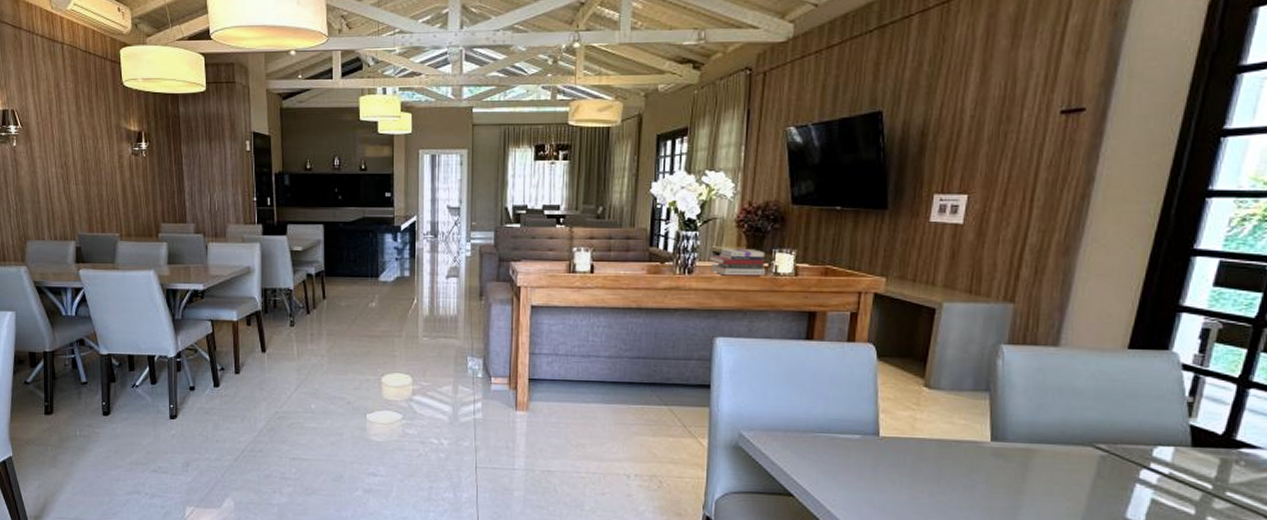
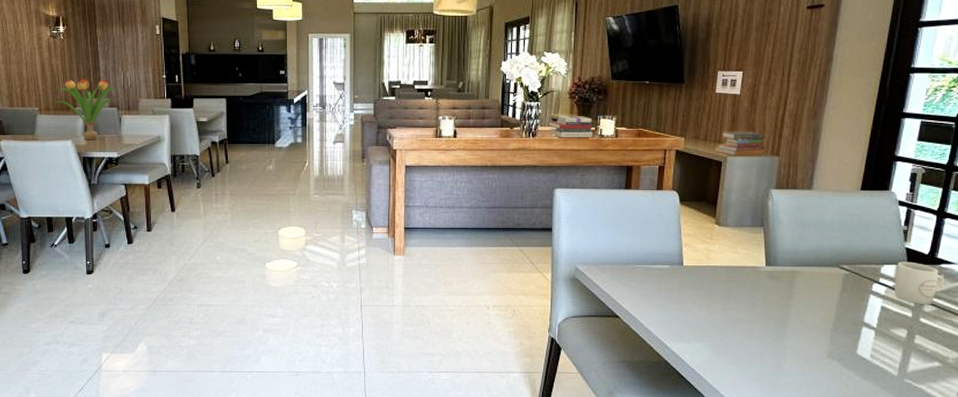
flower arrangement: none [136,200,204,271] -> present [54,78,117,141]
books: none [928,270,996,303] -> present [716,131,765,157]
mug: none [1170,442,1246,500] -> present [894,261,945,304]

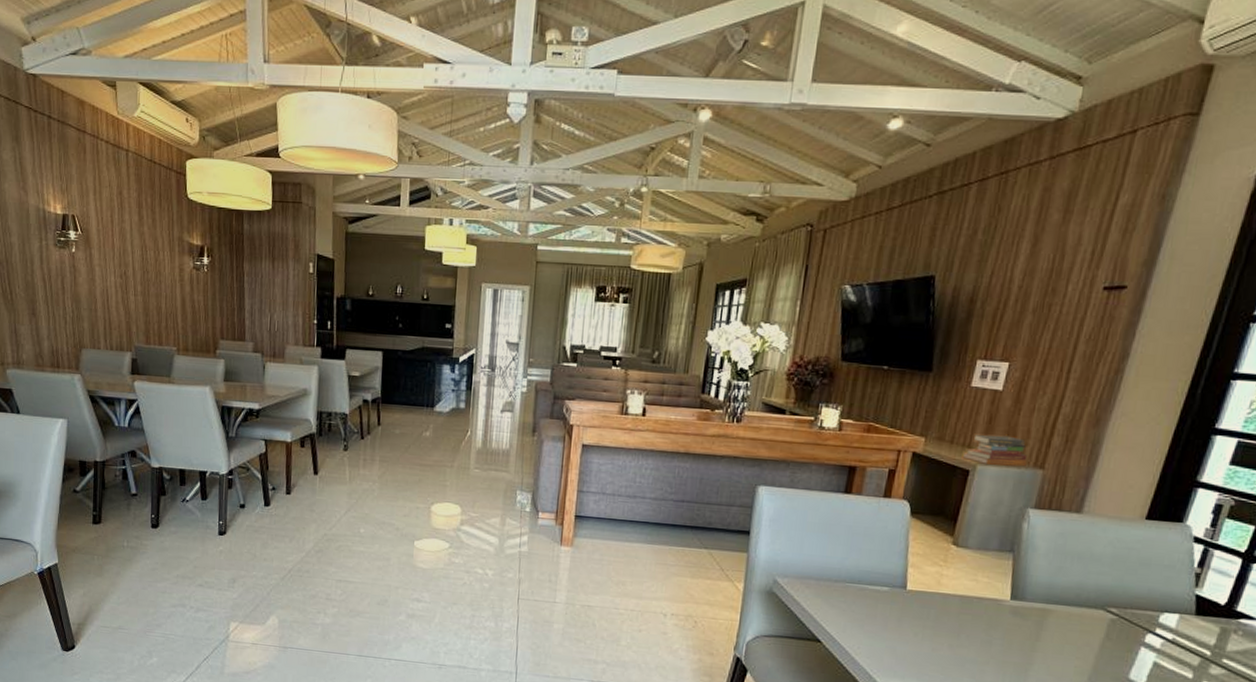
flower arrangement: present [54,78,117,141] -> none [194,317,263,389]
books: present [549,116,593,139] -> none [758,400,812,430]
mug: present [894,261,945,304] -> none [1173,610,1243,666]

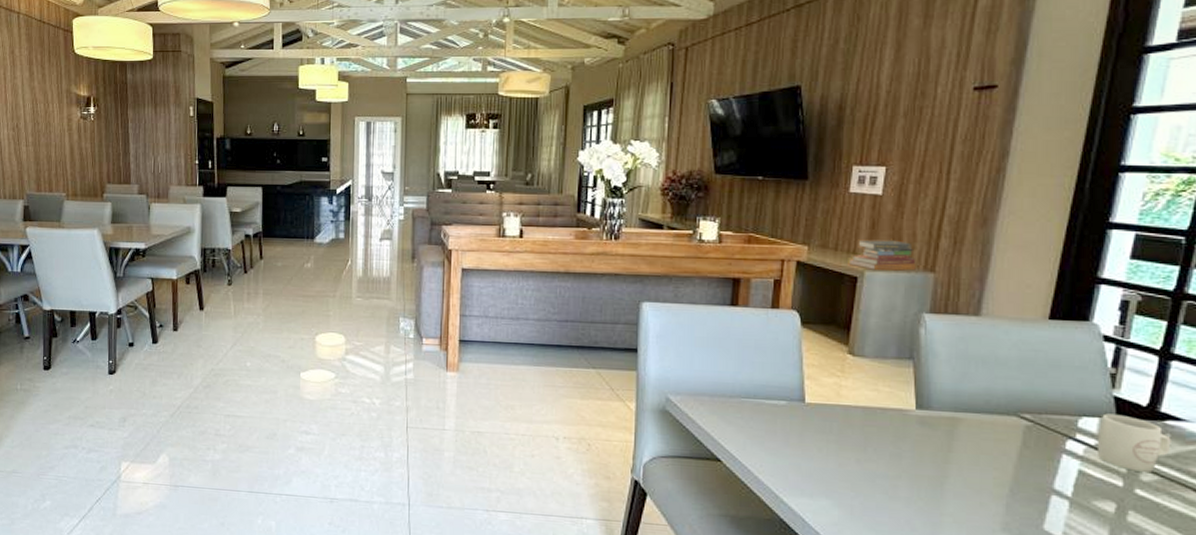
mug: none [1173,610,1243,666] -> present [1096,413,1171,472]

